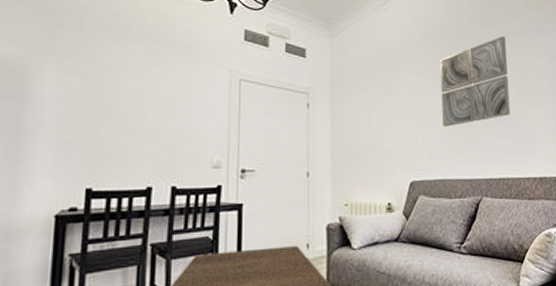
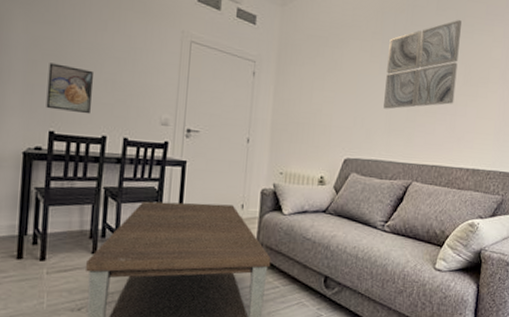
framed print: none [82,115,137,166] -> present [46,63,94,115]

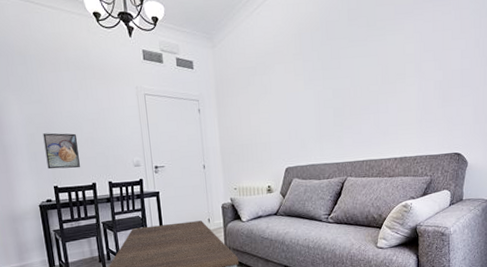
wall art: present [384,20,462,109] -> none [309,26,375,119]

